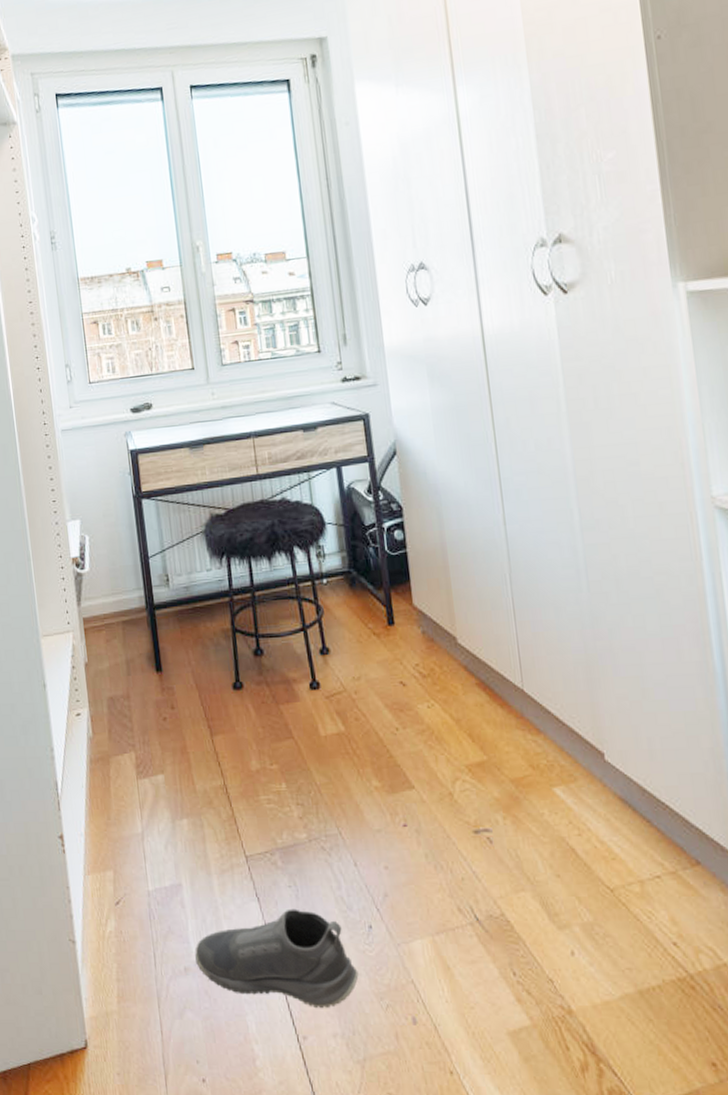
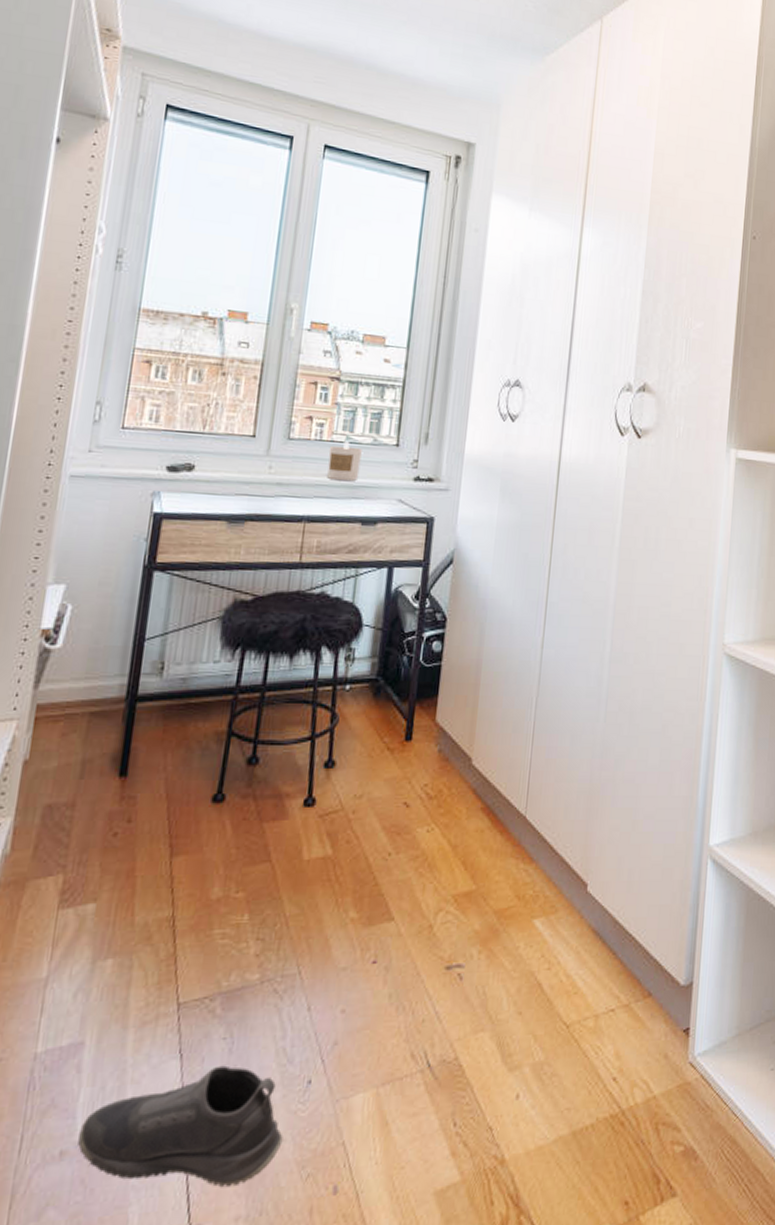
candle: none [258,357,291,395] -> present [327,442,362,481]

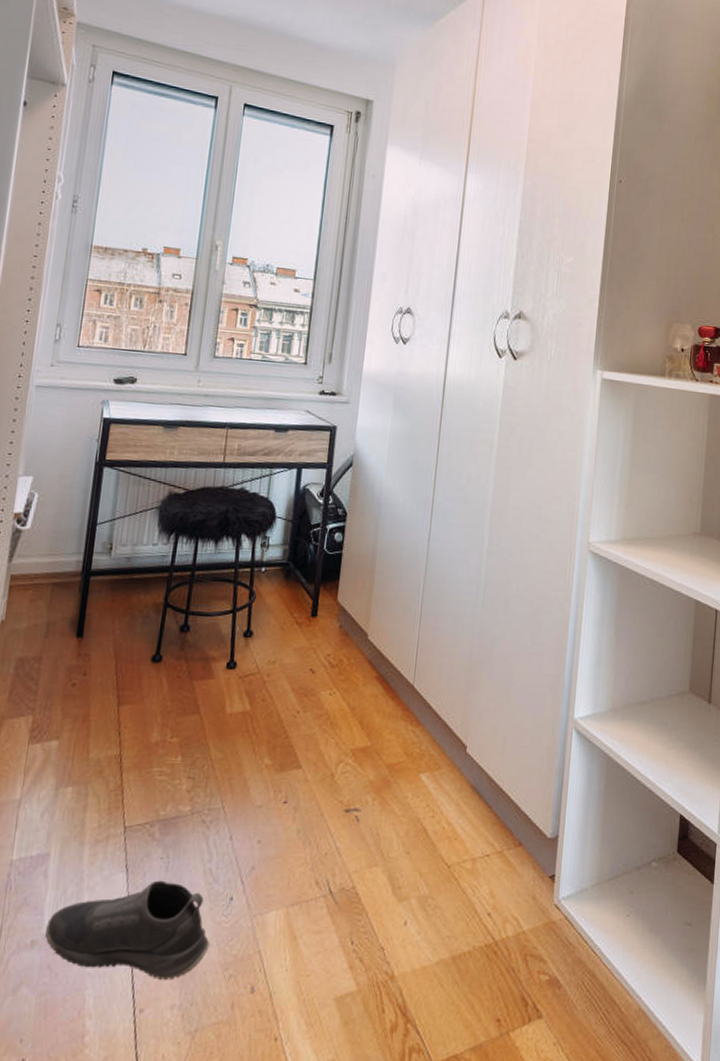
candle: present [327,442,362,481] -> none [246,360,276,394]

